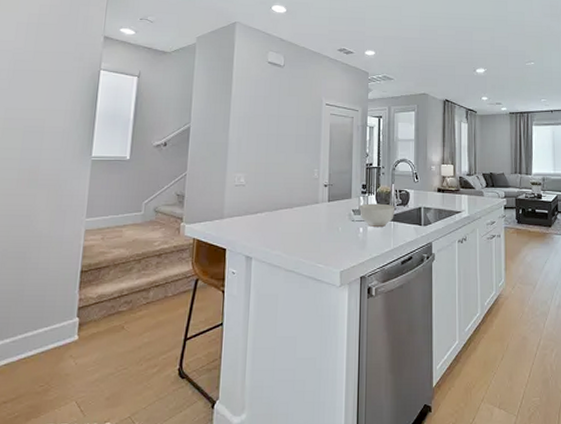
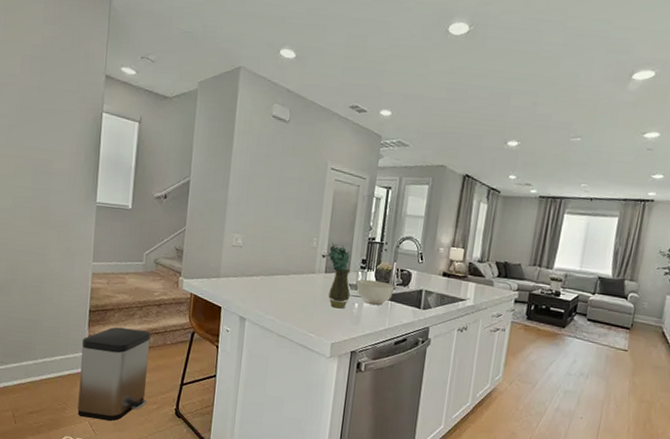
pedal bin: none [62,285,150,396] -> present [77,327,151,421]
vase: none [329,172,355,235] -> present [327,243,351,309]

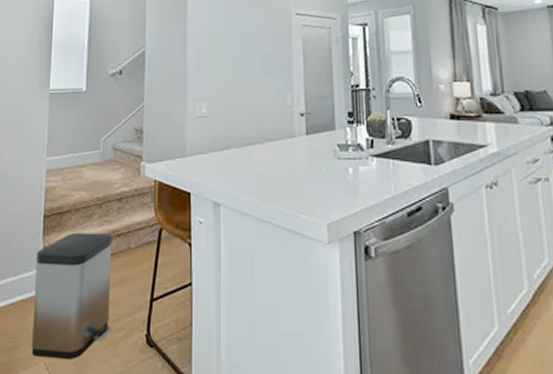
vase: present [327,243,351,309] -> none [306,97,341,177]
bowl: present [356,279,395,305] -> none [346,136,394,166]

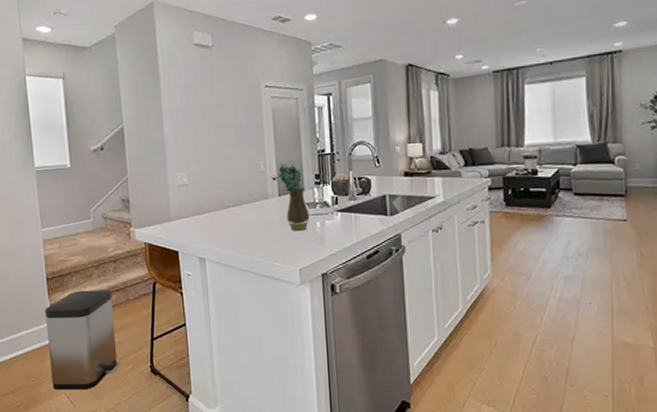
vase: none [306,97,341,177] -> present [277,163,310,231]

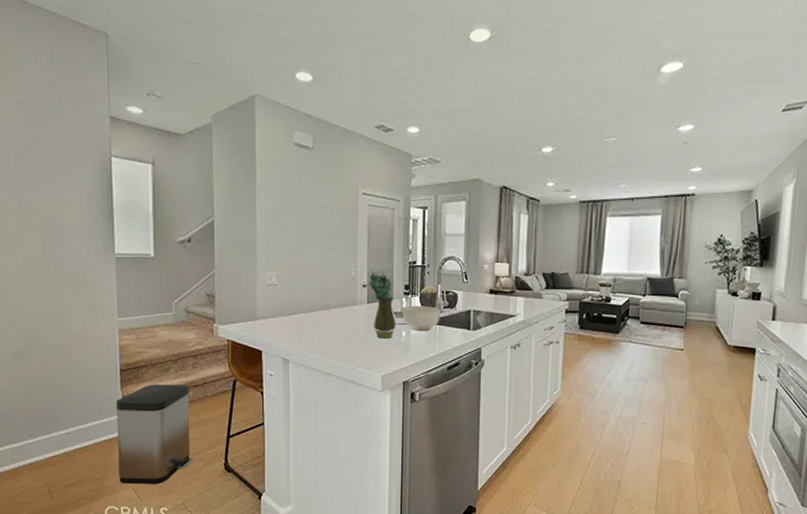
bowl: none [314,193,356,220] -> present [402,305,442,331]

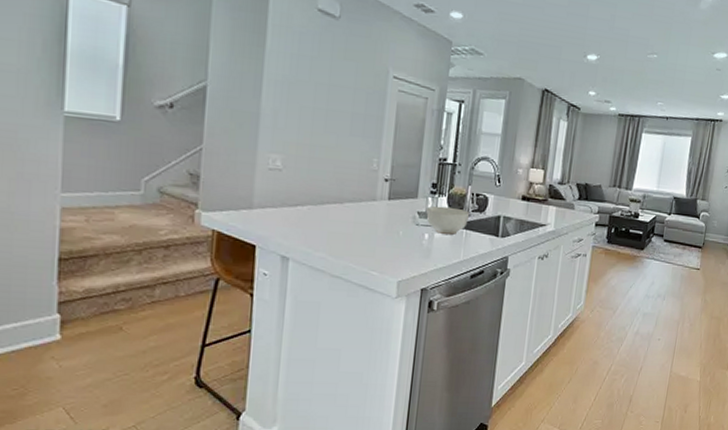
pedal bin: present [116,384,193,484] -> none [45,278,156,402]
vase: present [368,271,396,339] -> none [391,164,419,241]

